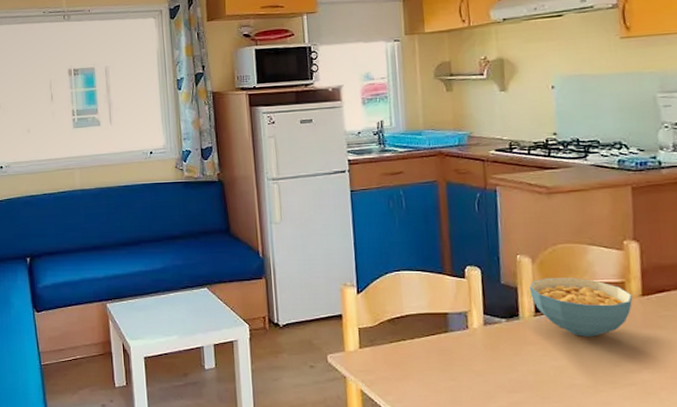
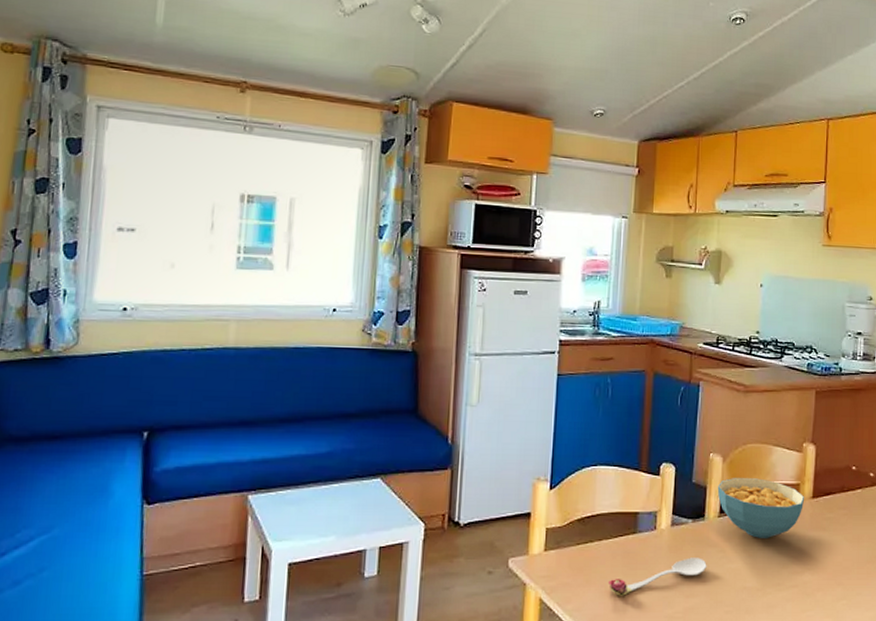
spoon: none [425,355,528,390] -> present [607,558,707,596]

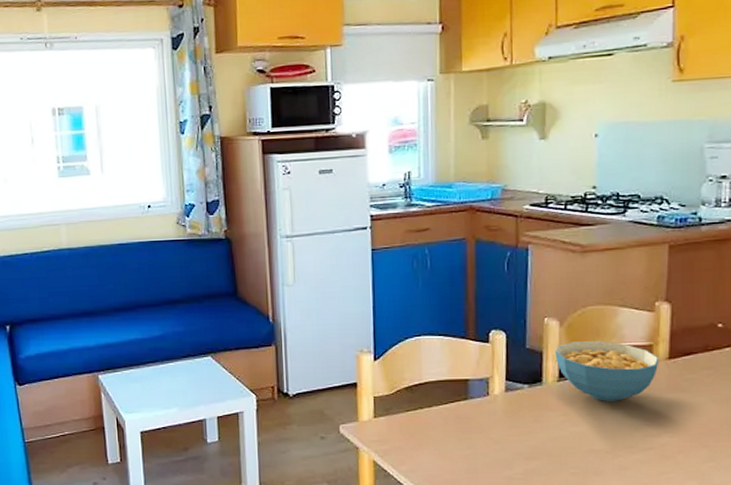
spoon: present [607,558,707,596] -> none [441,421,548,458]

